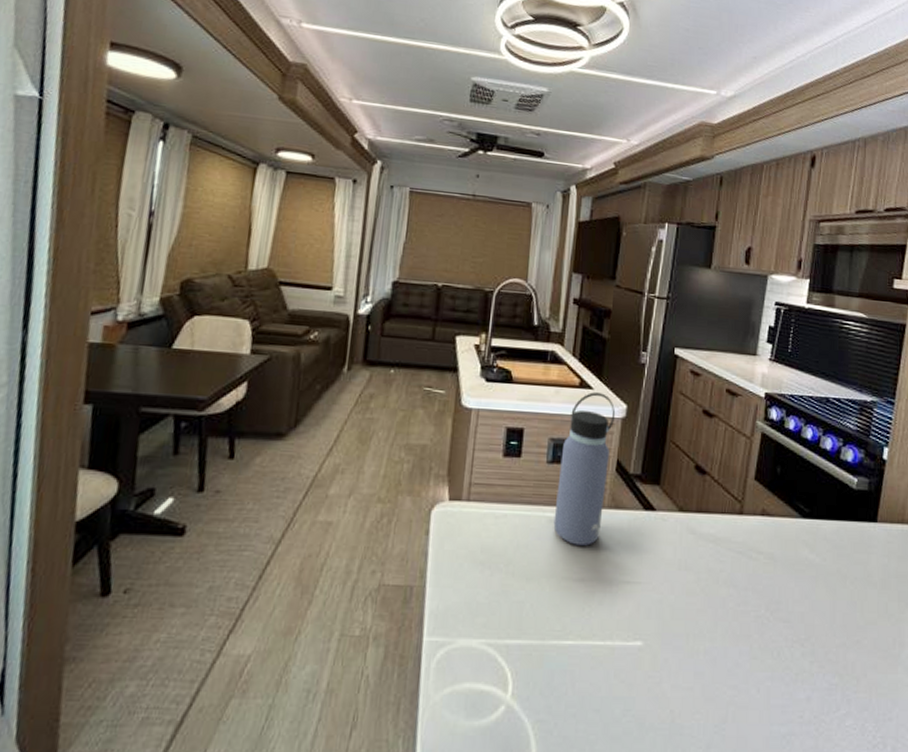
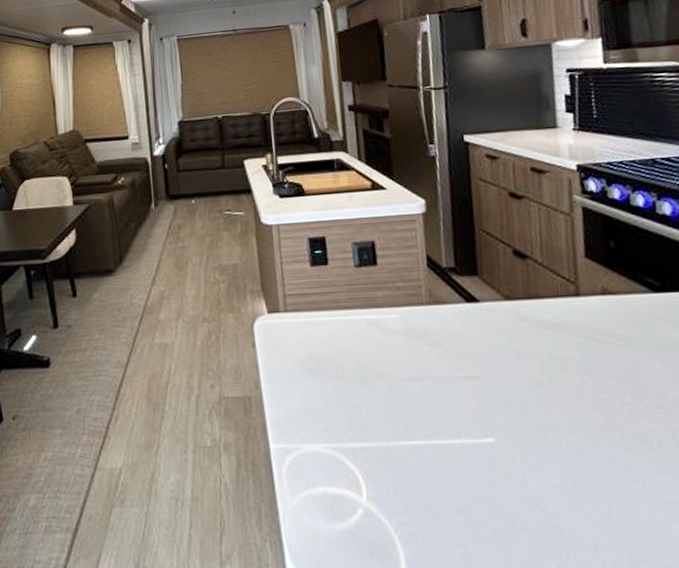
water bottle: present [553,392,616,546] -> none [367,192,425,345]

